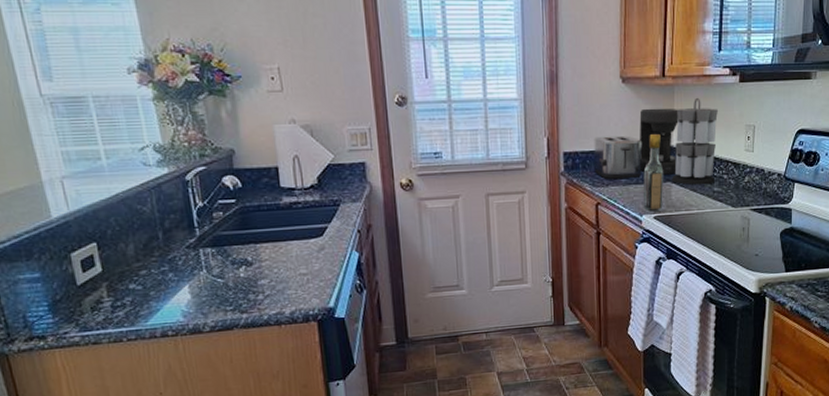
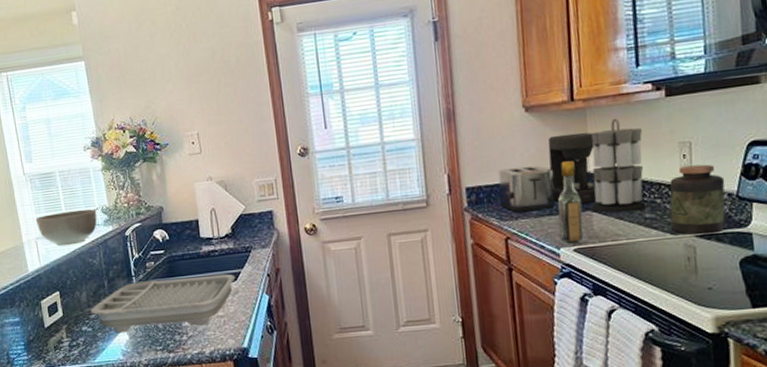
bowl: none [59,145,148,189] -> present [35,209,97,247]
dish rack: none [140,228,322,293] -> present [90,273,236,334]
jar: none [733,146,777,209] -> present [669,164,725,236]

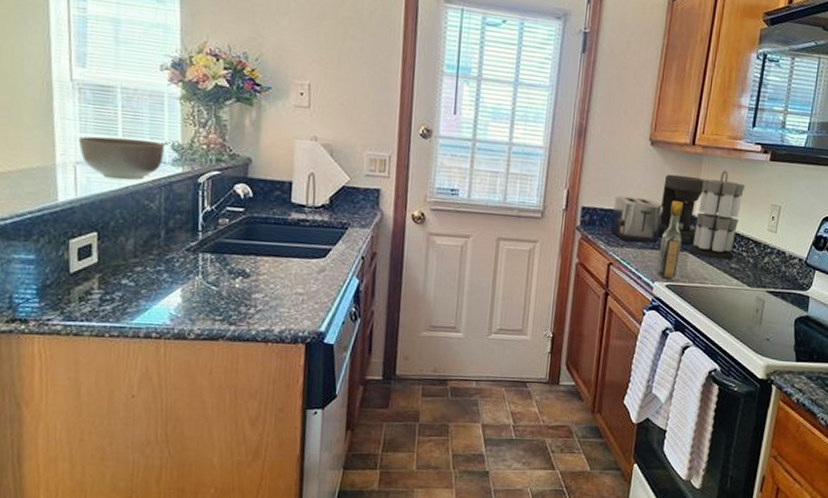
dish rack: present [90,273,236,334] -> none [136,238,325,301]
jar: present [669,164,725,236] -> none [749,227,800,292]

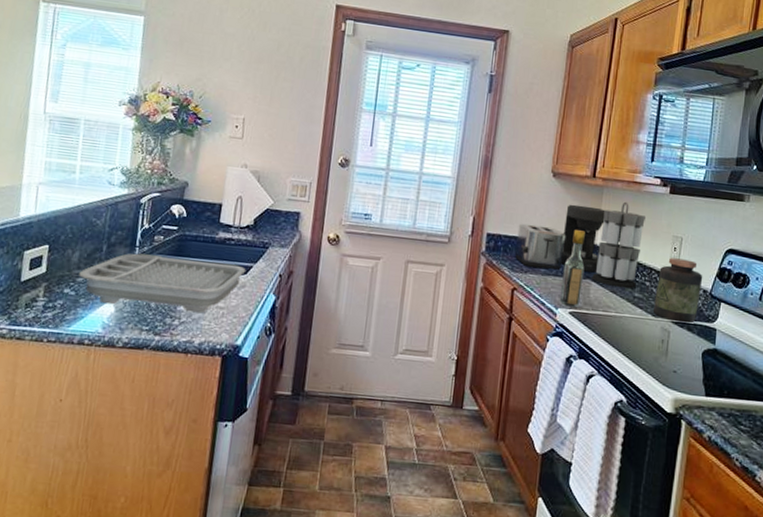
bowl: present [78,136,165,181] -> none [43,161,116,200]
dish rack: none [136,238,325,301] -> present [79,253,247,314]
jar: none [749,227,800,292] -> present [653,257,703,324]

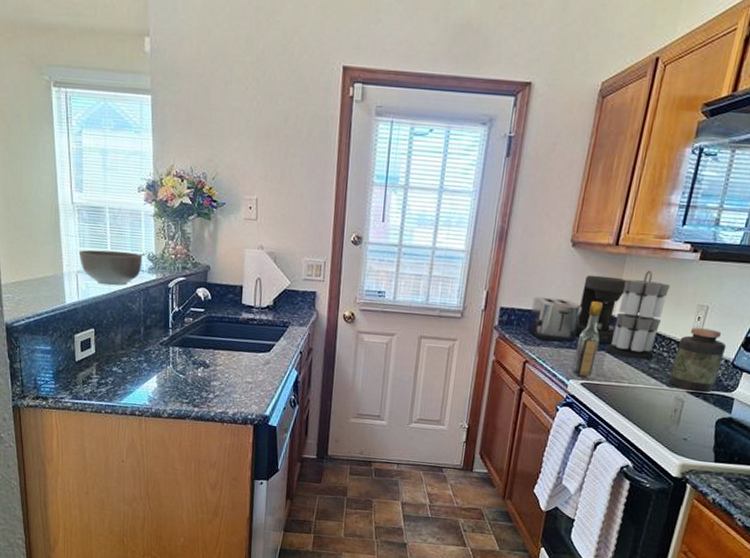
bowl: none [43,161,116,200] -> present [78,249,143,286]
dish rack: present [79,253,247,314] -> none [123,334,270,388]

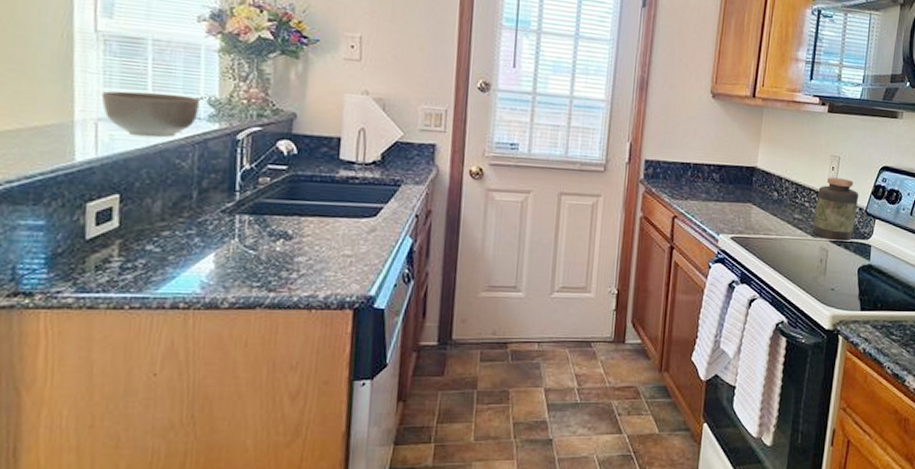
toaster: present [528,296,583,342] -> none [675,148,727,195]
bottle: present [571,301,603,379] -> none [720,153,746,232]
coffee maker: present [575,274,627,344] -> none [722,126,766,196]
spice rack: present [606,270,670,360] -> none [753,122,805,211]

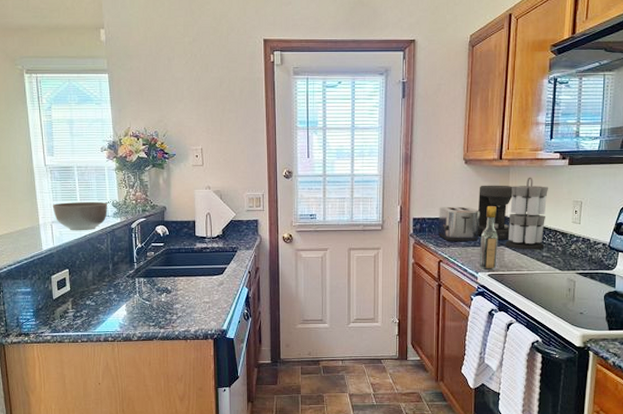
toaster: none [675,148,727,195] -> present [438,206,481,241]
bottle: none [720,153,746,232] -> present [479,206,498,270]
coffee maker: none [722,126,766,196] -> present [478,185,513,240]
spice rack: none [753,122,805,211] -> present [505,177,548,250]
jar: present [813,177,859,242] -> none [560,220,602,273]

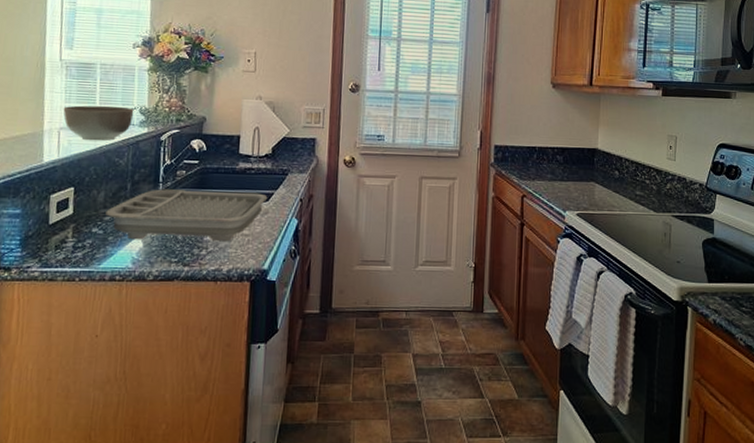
dish rack: none [95,268,222,309] -> present [106,189,268,242]
toaster: present [438,206,481,241] -> none [522,134,569,175]
coffee maker: present [478,185,513,240] -> none [566,112,604,175]
bottle: present [479,206,498,270] -> none [566,136,588,209]
spice rack: present [505,177,548,250] -> none [595,106,641,188]

